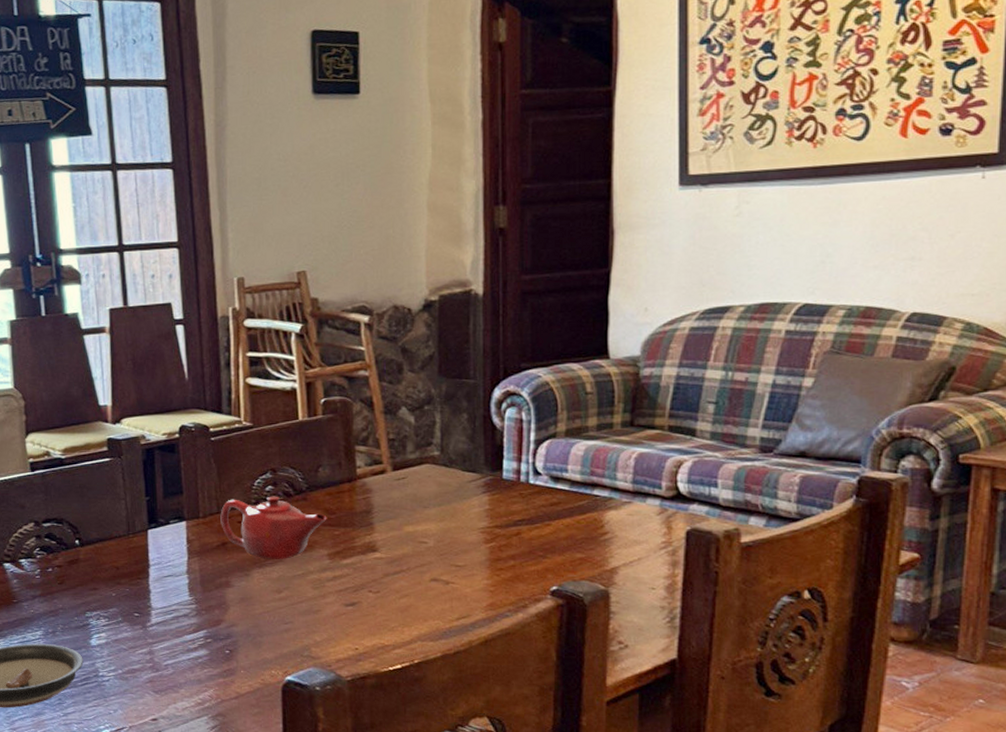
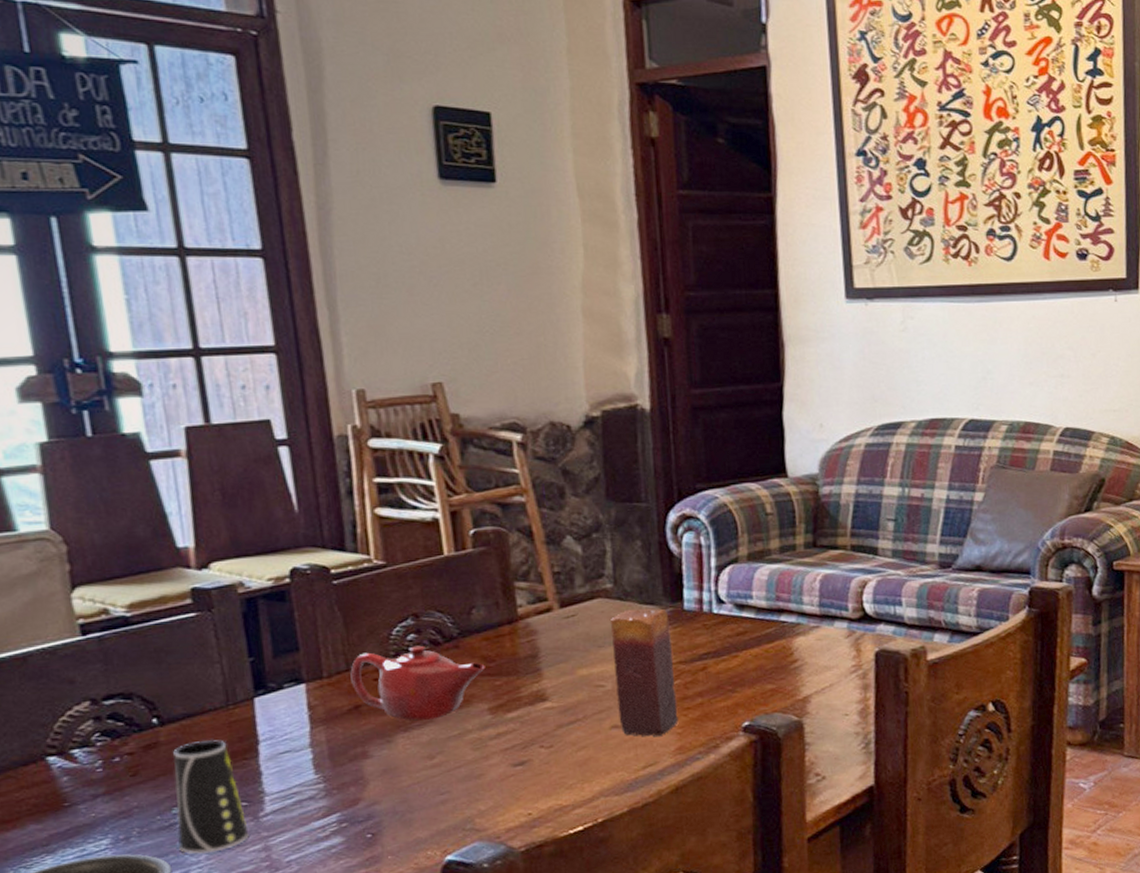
cup: none [88,560,139,651] -> present [173,739,249,854]
candle: none [436,475,491,591] -> present [611,608,679,737]

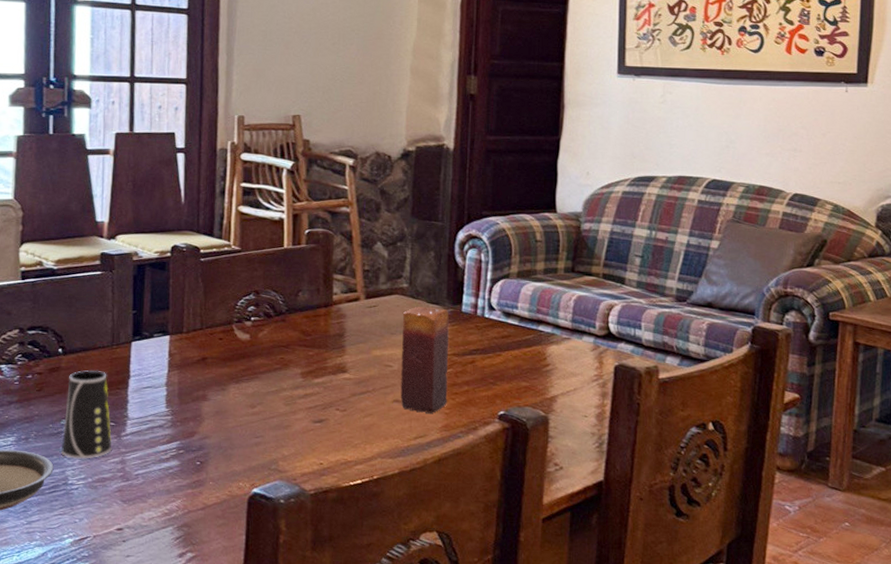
teapot: present [350,645,485,721] -> none [203,316,303,376]

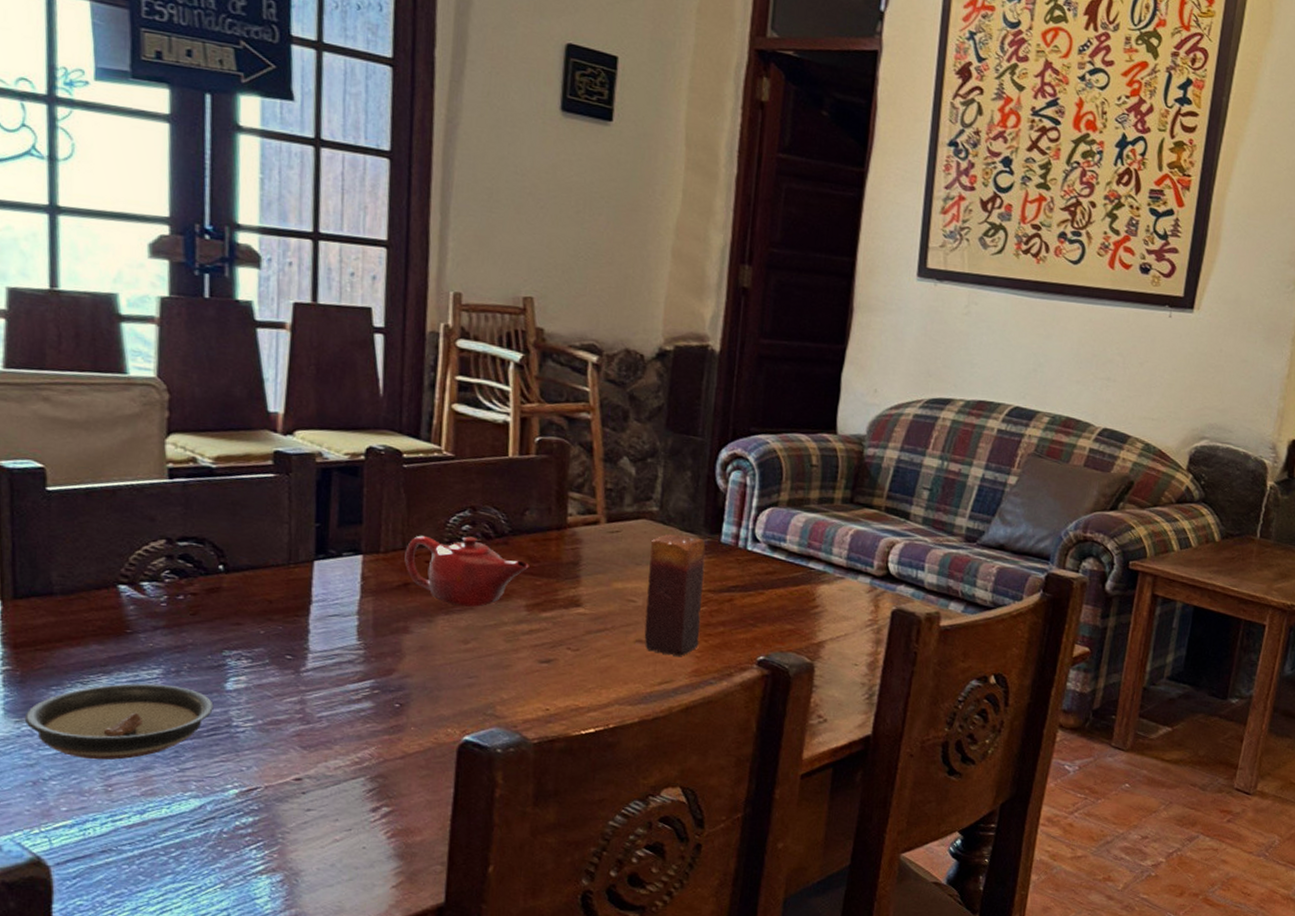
cup: present [61,370,112,459] -> none [223,592,289,697]
teapot: none [203,316,303,376] -> present [404,535,529,607]

